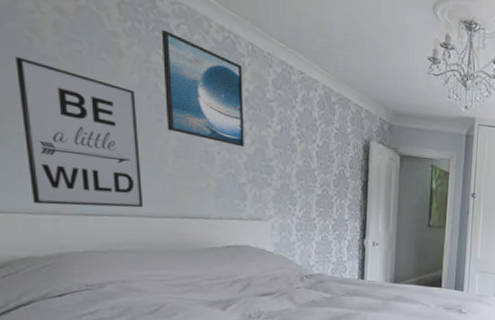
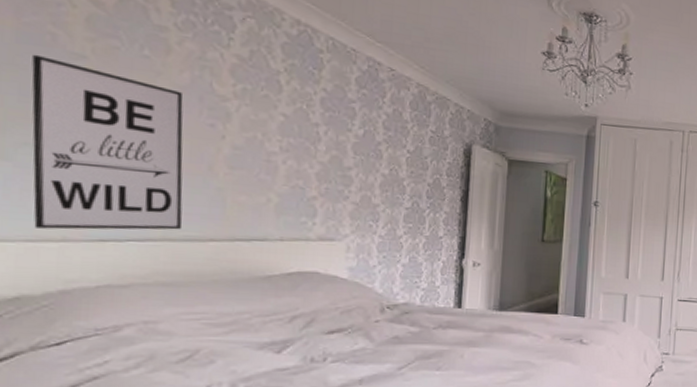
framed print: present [161,29,244,147] -> none [220,23,320,155]

